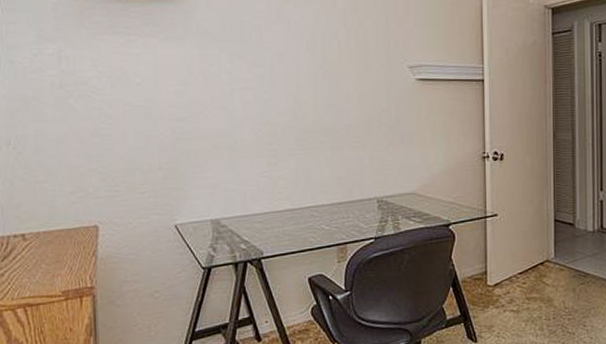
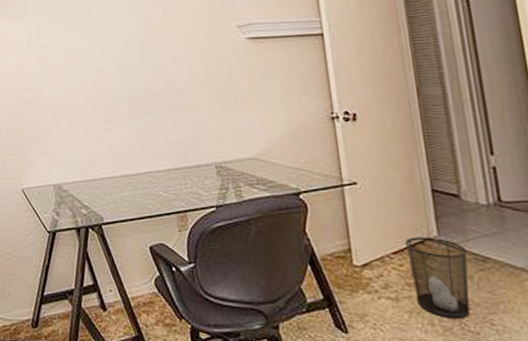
waste bin: none [529,258,575,323] -> present [404,237,471,318]

